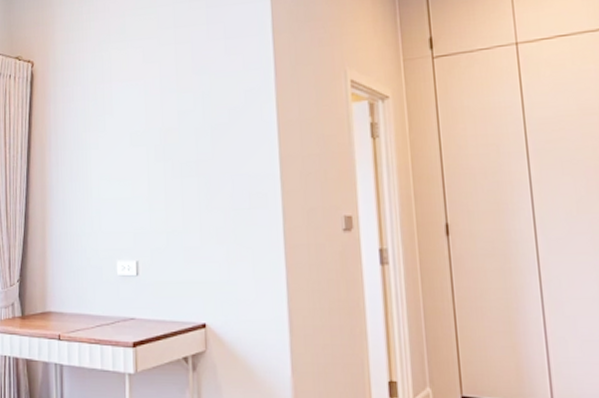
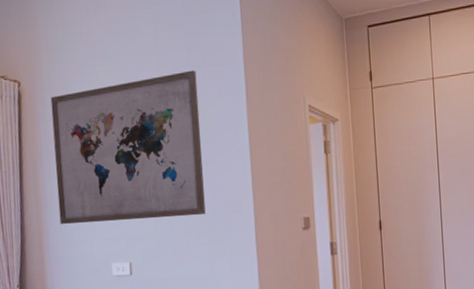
wall art: none [62,43,224,214] -> present [50,70,206,224]

